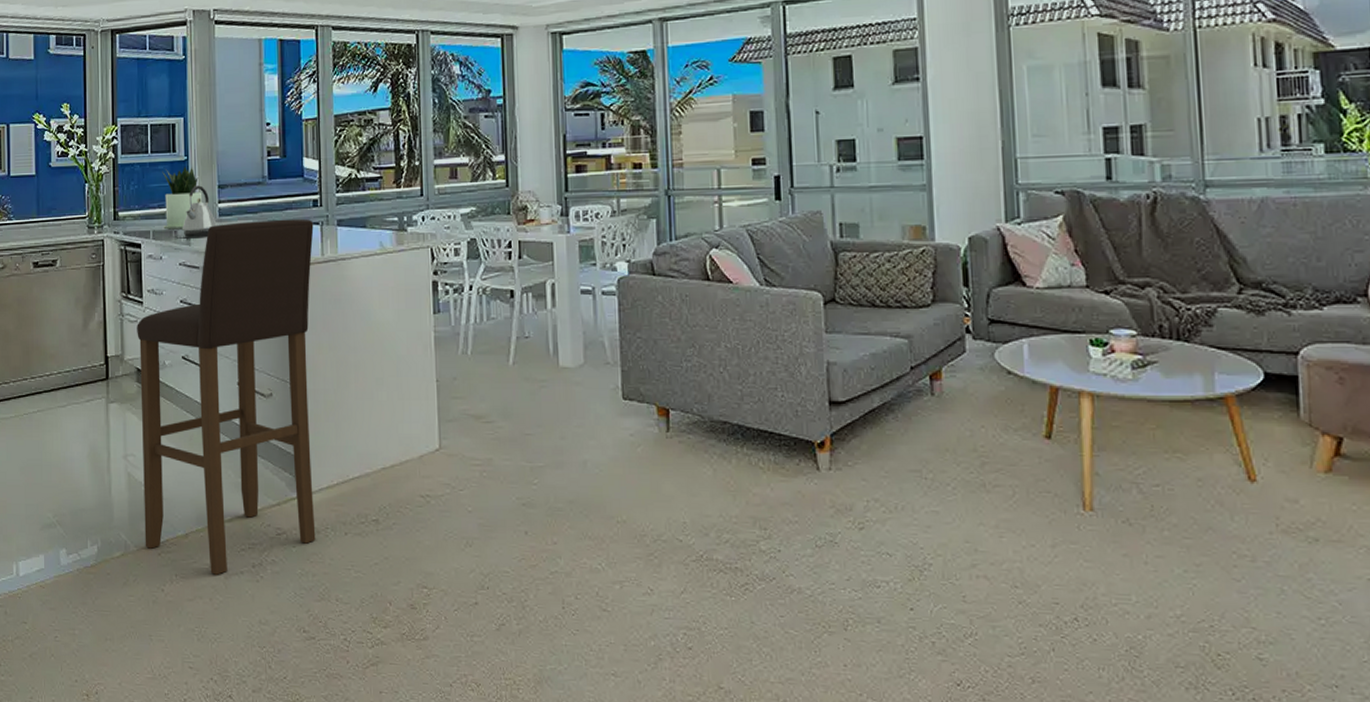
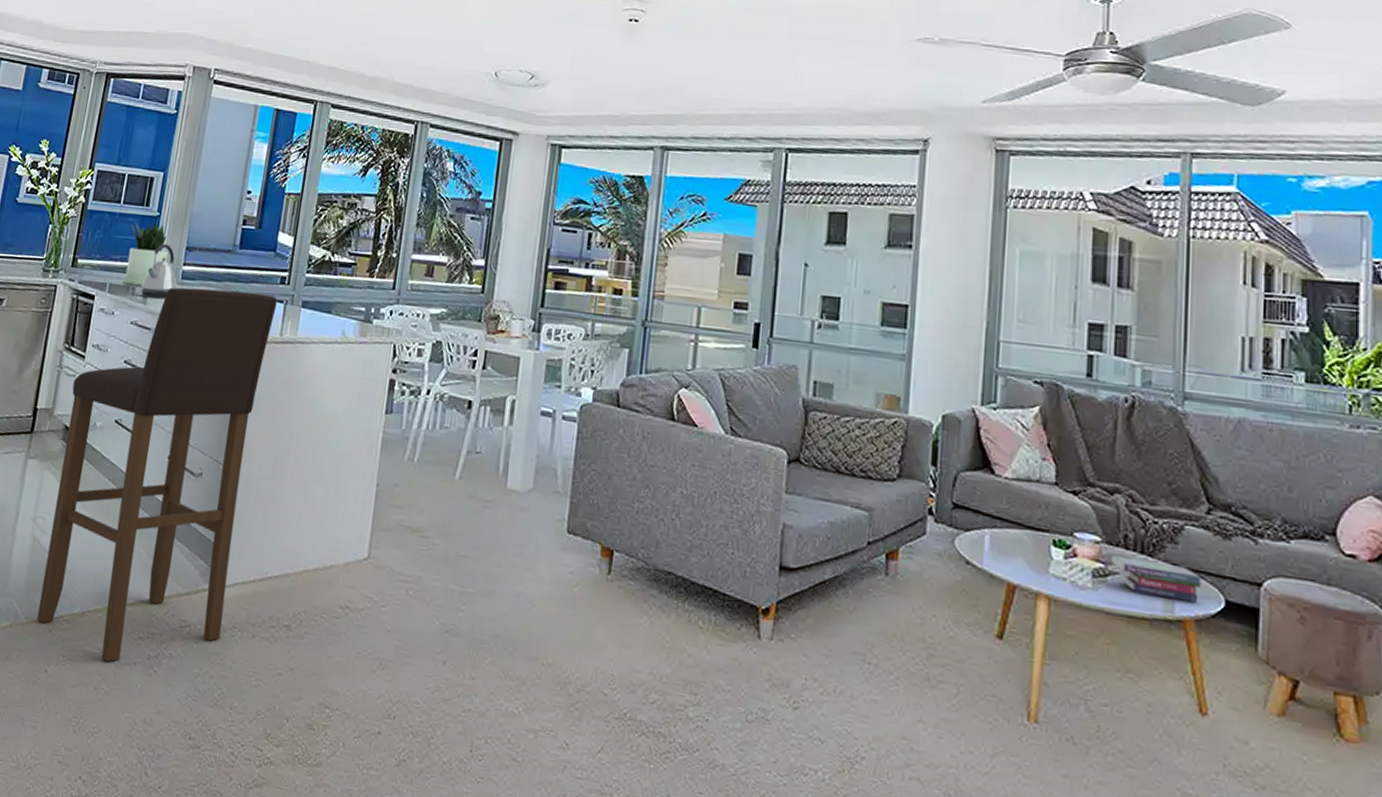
books: none [1149,345,1239,379] -> present [1112,555,1201,603]

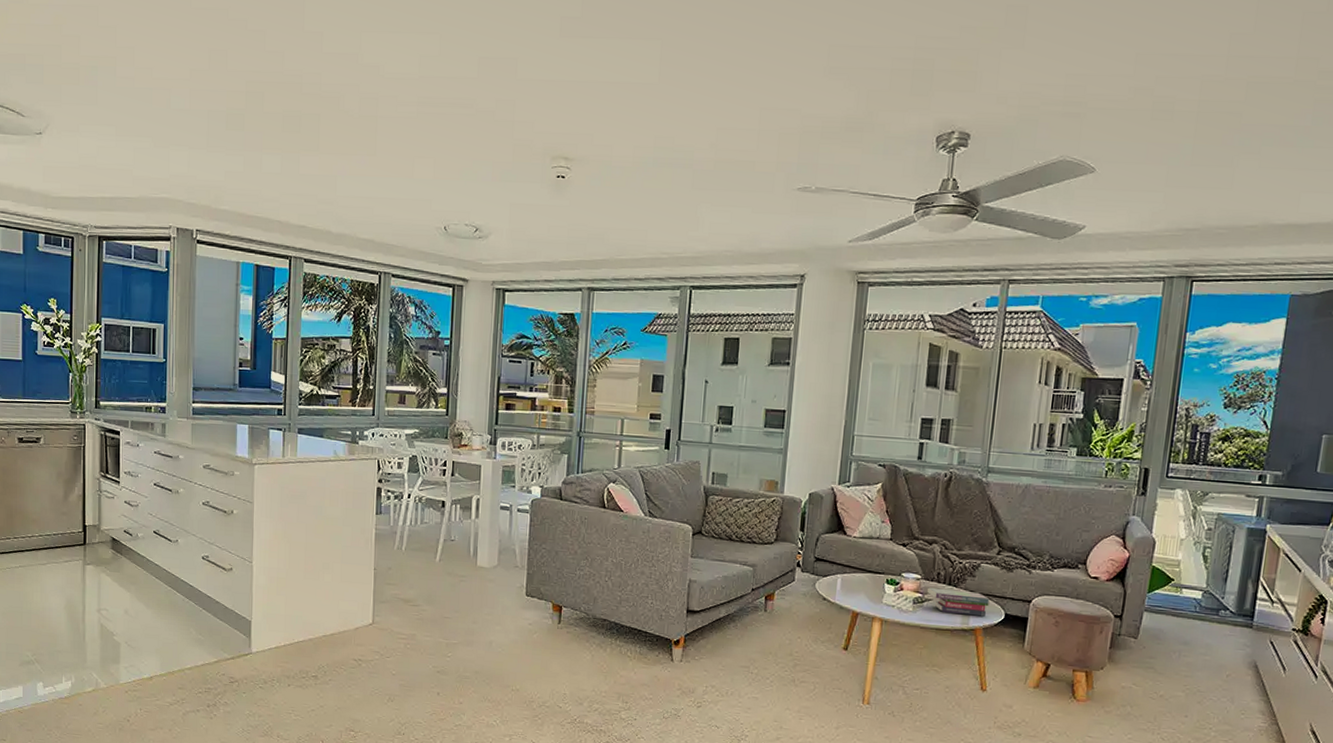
bar stool: present [36,287,278,663] -> none [113,421,277,712]
planter: present [121,222,168,288] -> none [141,367,178,423]
kettle: present [141,244,178,300] -> none [159,385,190,432]

